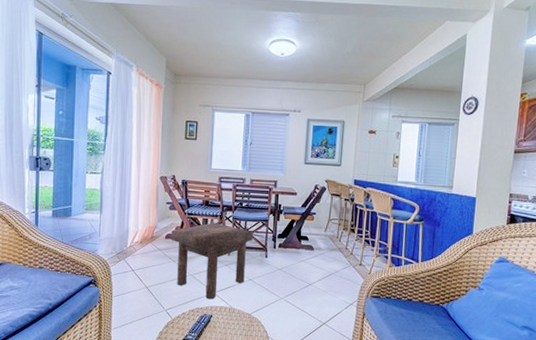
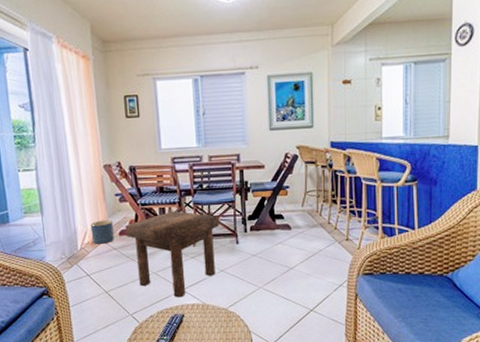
planter: none [141,223,161,244] -> present [90,220,114,244]

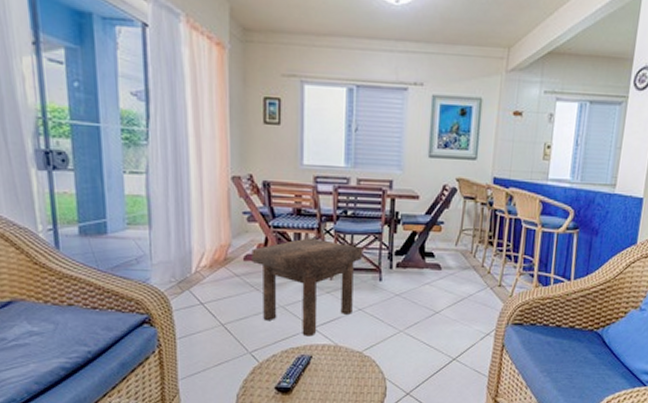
planter: present [90,220,114,244] -> none [209,241,237,269]

